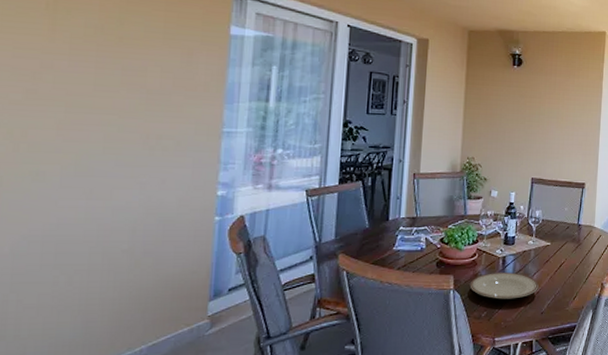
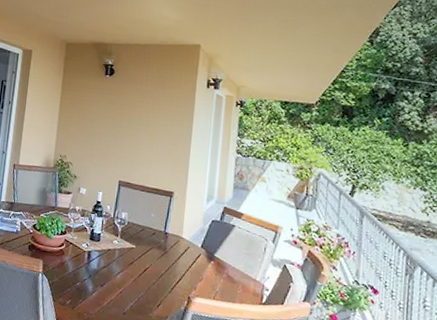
plate: present [469,272,539,300] -> none [56,264,122,294]

